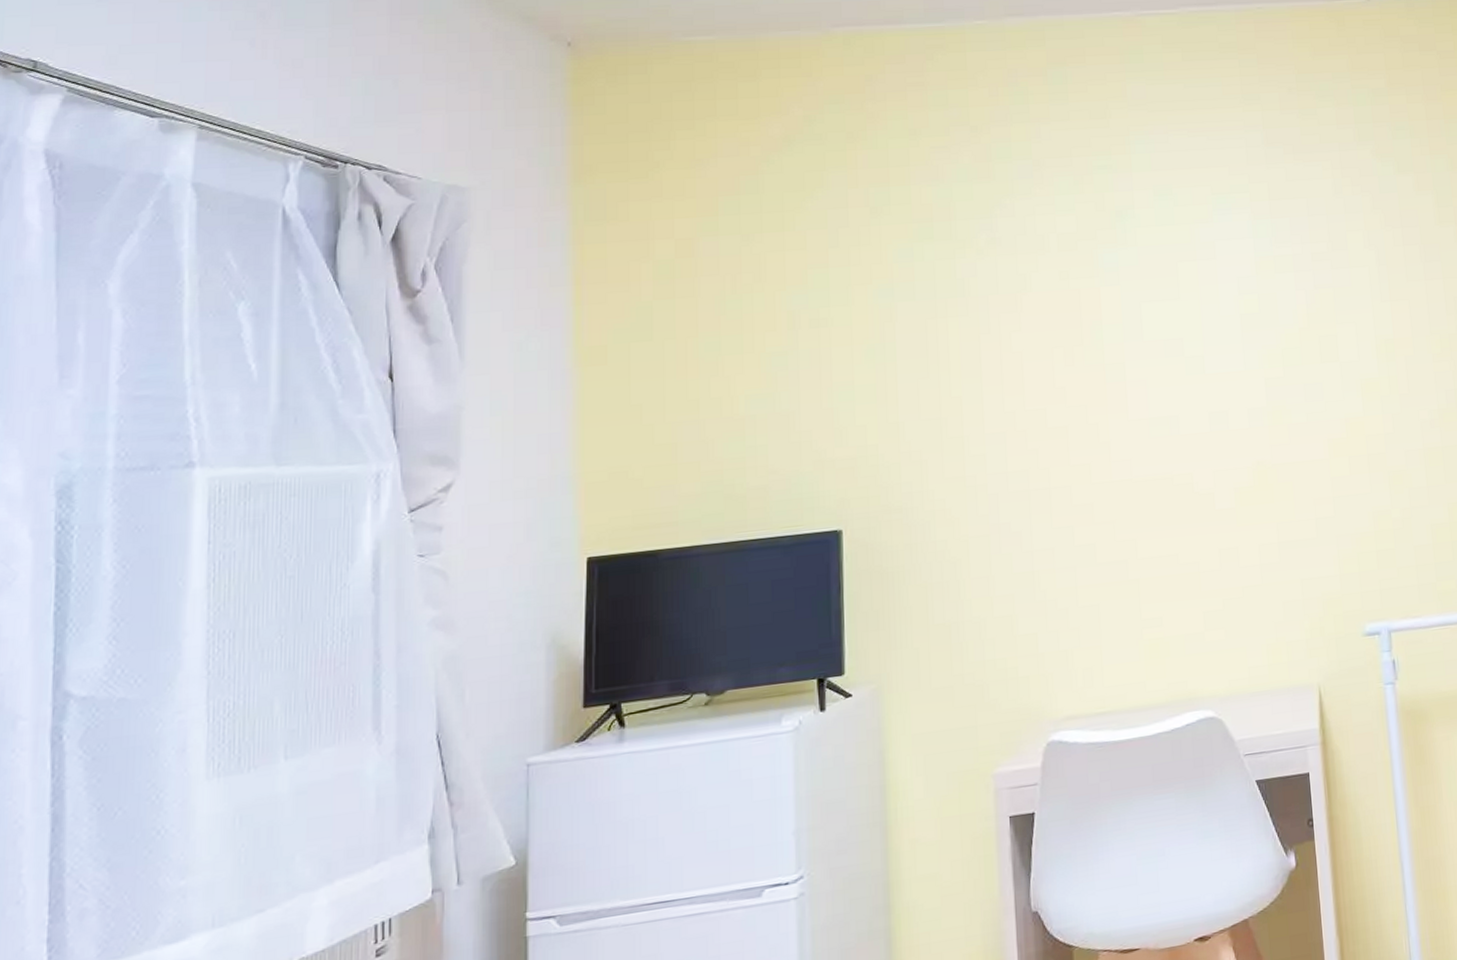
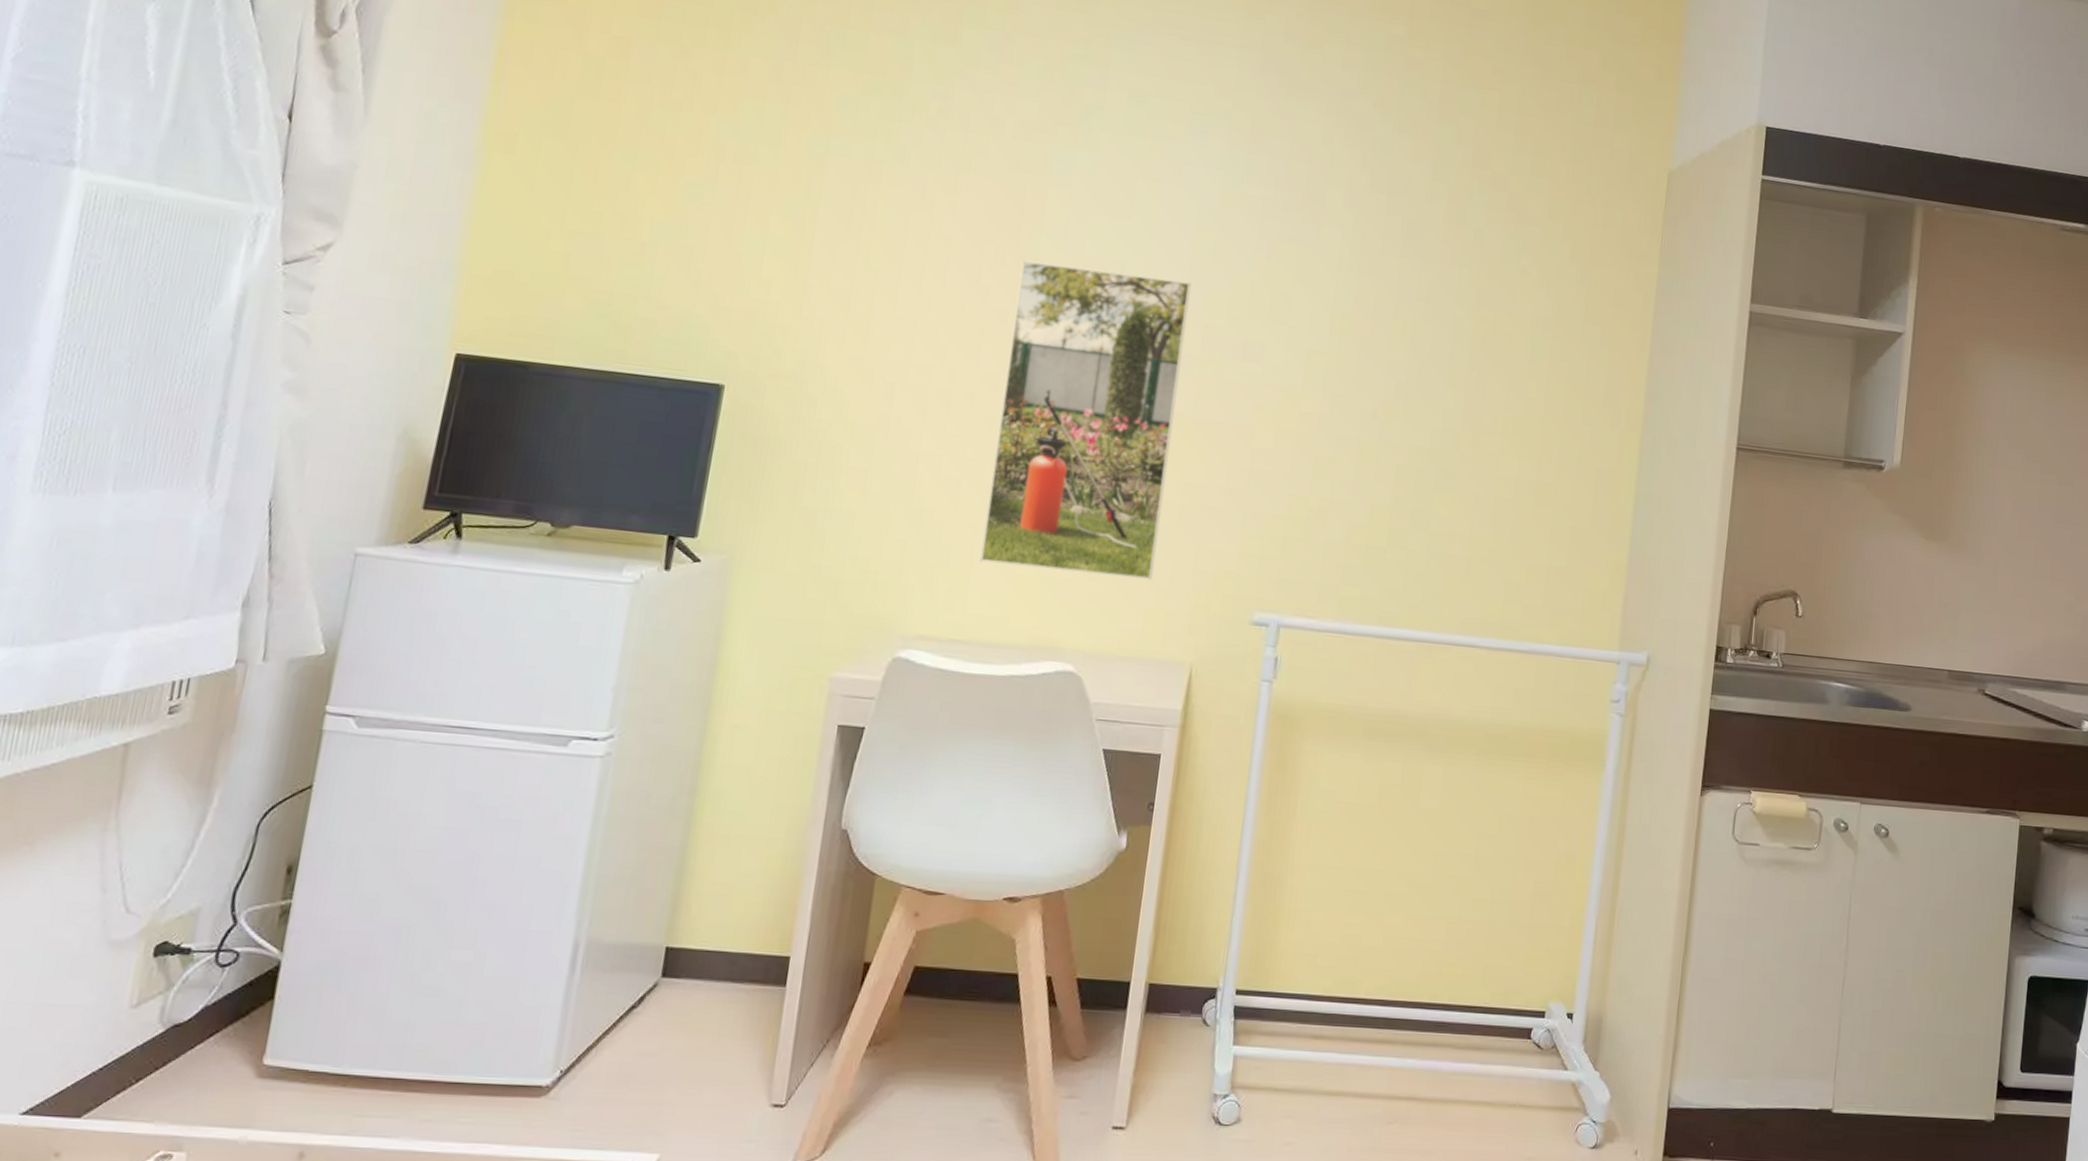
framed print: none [1089,343,1267,636] -> present [980,260,1191,580]

